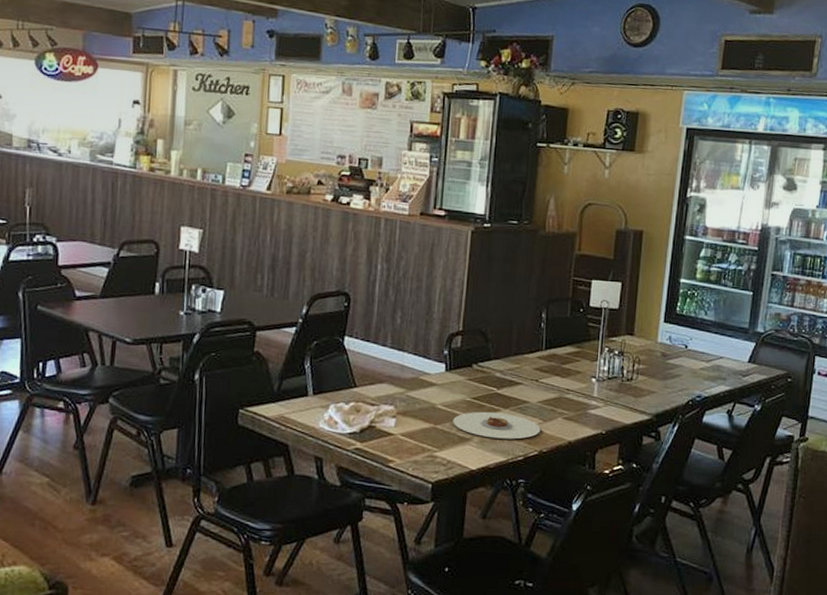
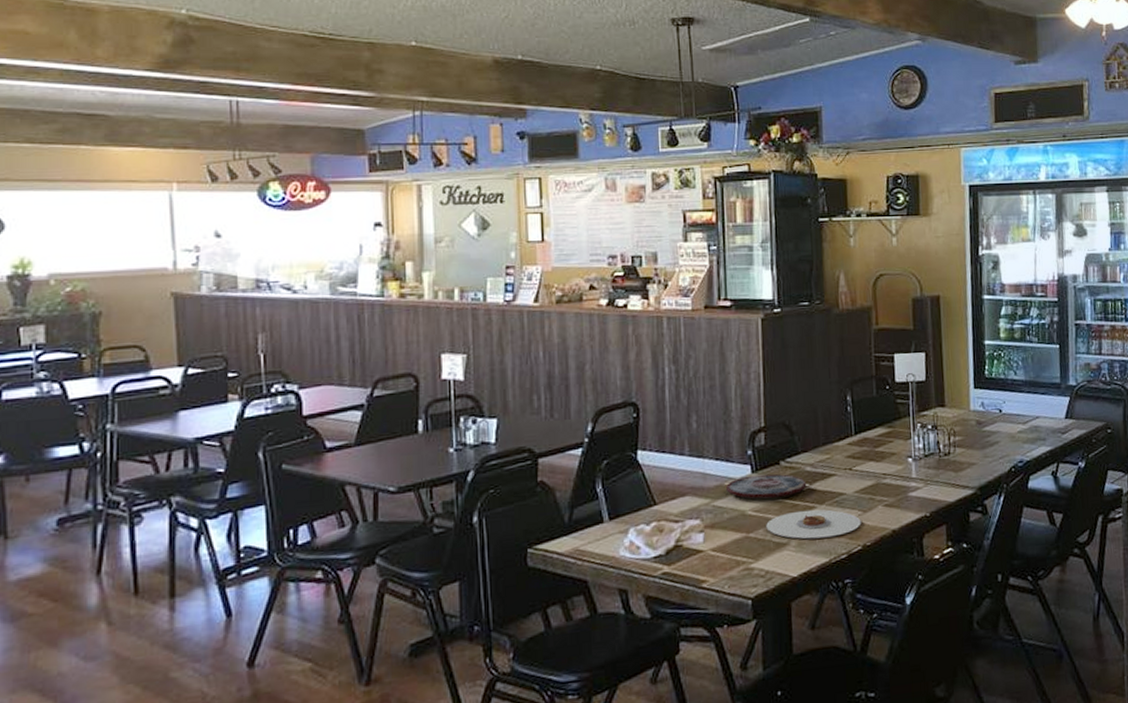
plate: none [421,373,495,397] -> present [726,473,807,499]

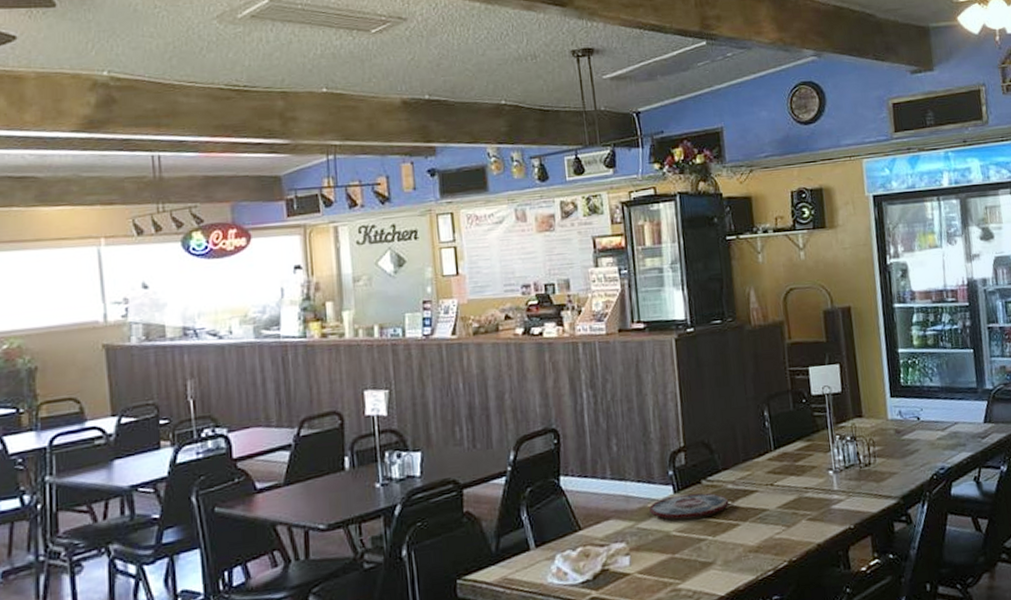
plate: present [766,509,861,539] -> none [691,526,786,557]

